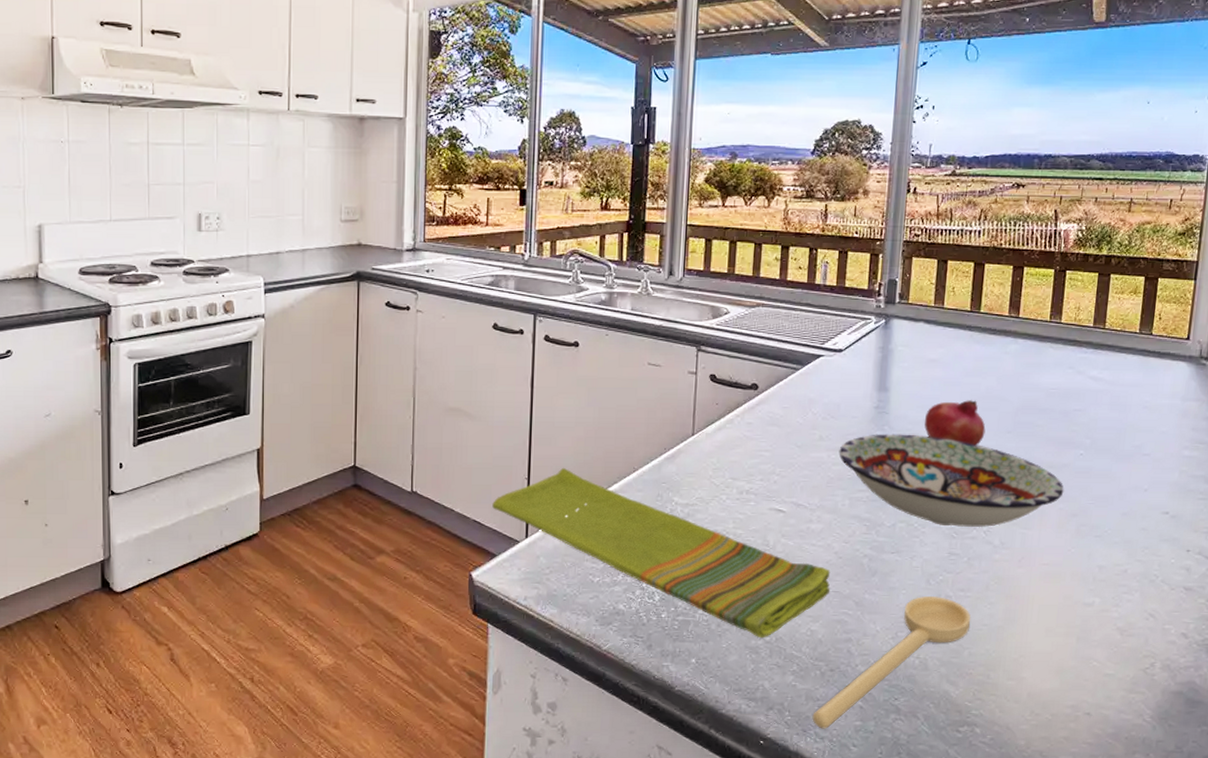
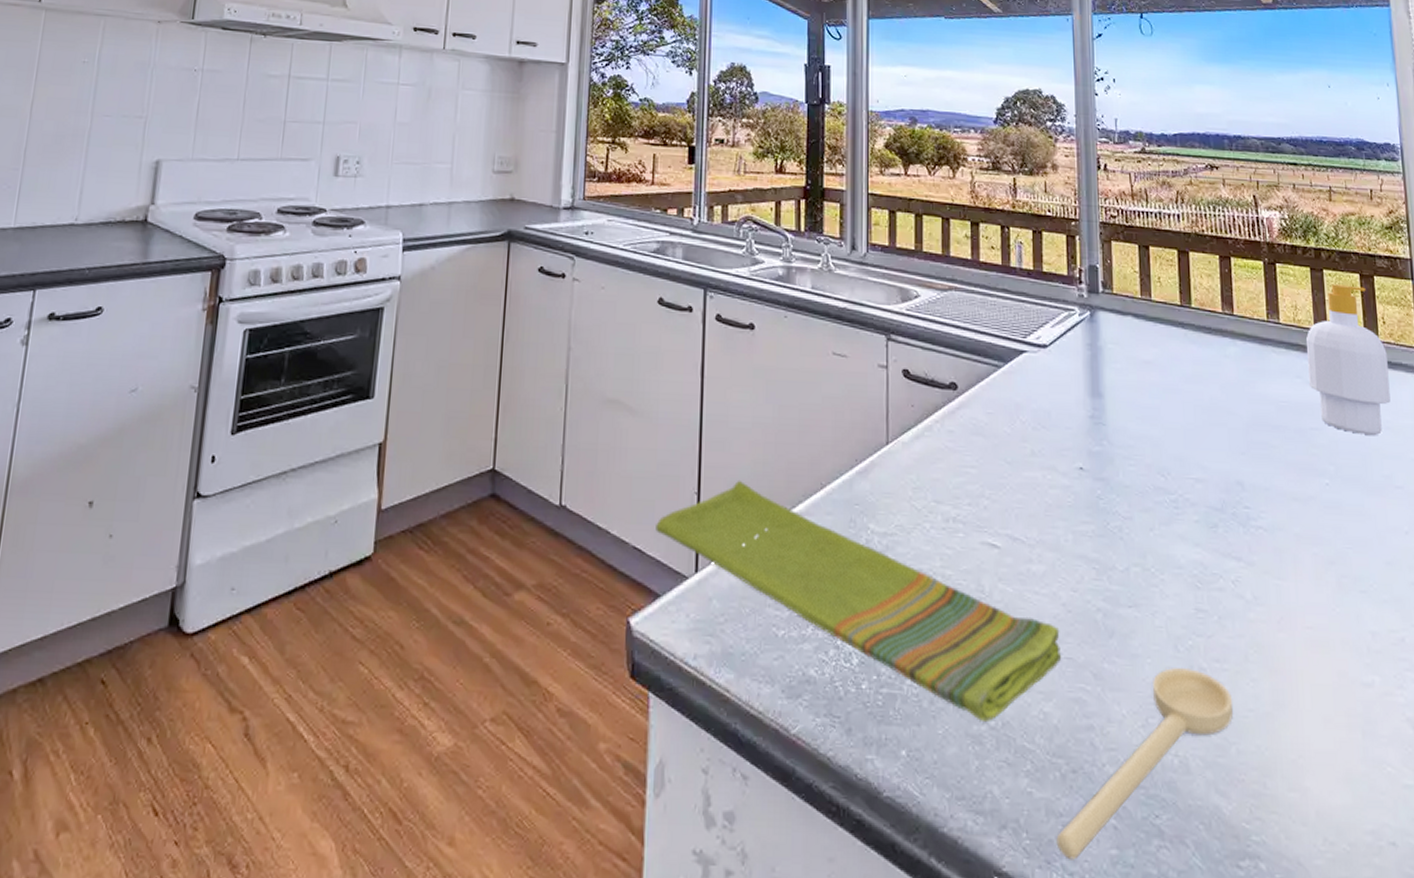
bowl: present [838,434,1064,528] -> none [1054,450,1315,577]
fruit: present [924,400,986,446] -> none [1146,412,1217,469]
soap bottle: none [1079,287,1158,413] -> present [1306,284,1391,435]

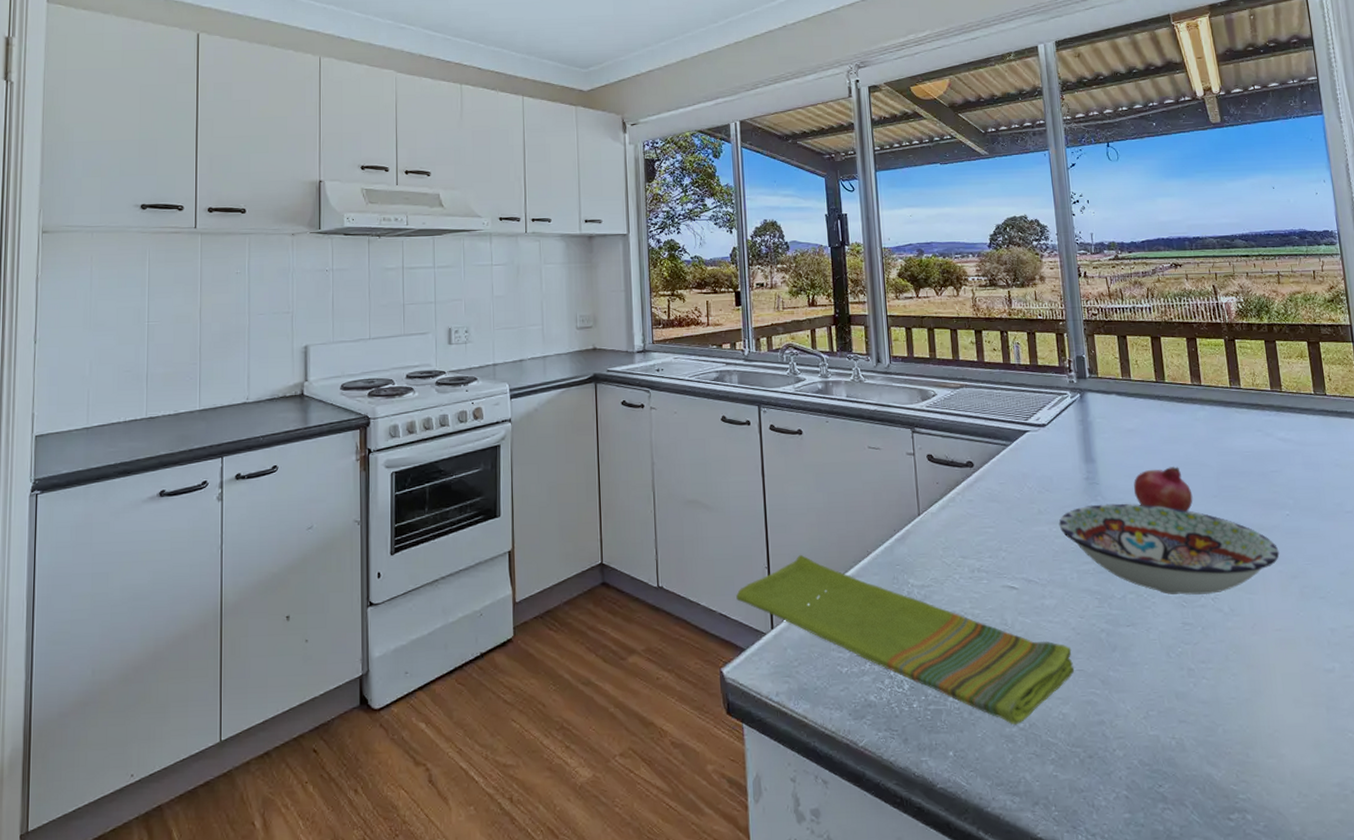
bowl: none [1054,450,1315,577] -> present [1058,503,1280,596]
spoon: present [1056,668,1233,860] -> none [1079,670,1218,824]
fruit: none [1146,412,1217,469] -> present [1133,467,1193,512]
soap bottle: present [1306,284,1391,435] -> none [1264,351,1339,472]

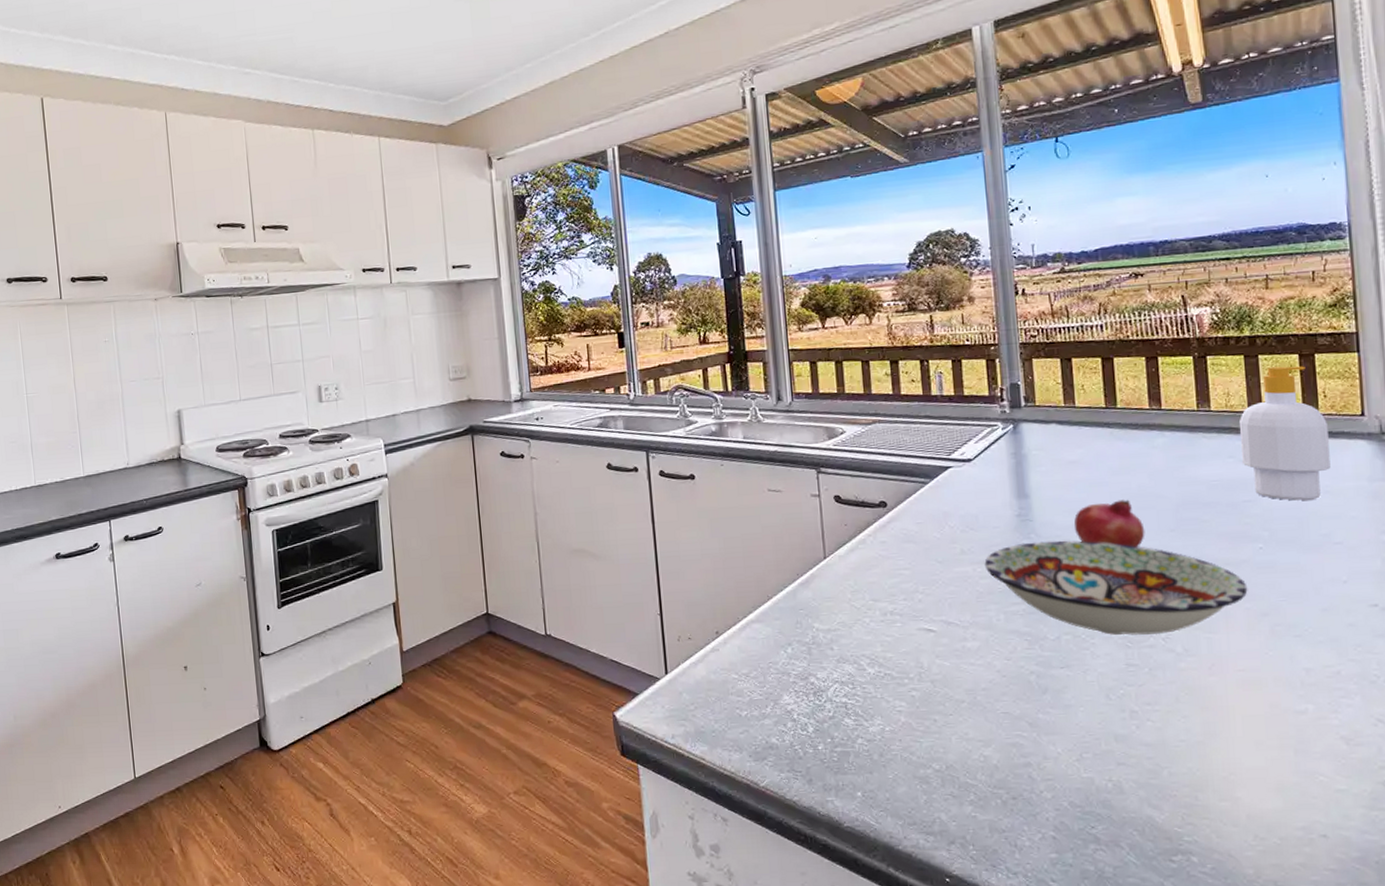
dish towel: present [736,554,1075,724] -> none [627,600,999,766]
soap bottle: none [1264,351,1339,472] -> present [1240,366,1331,501]

